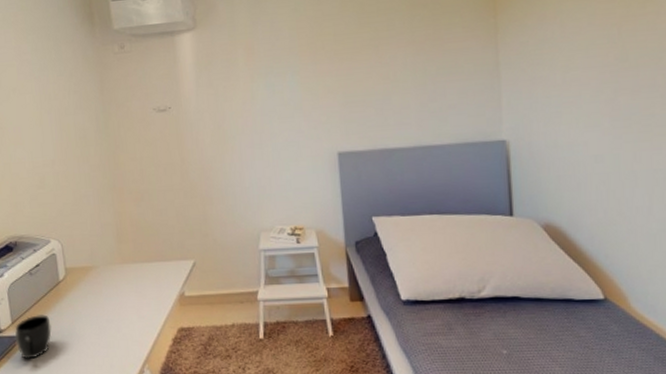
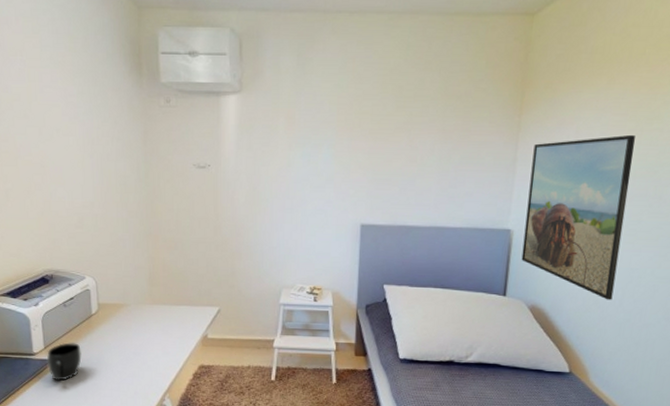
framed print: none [516,21,639,209] -> present [521,134,635,300]

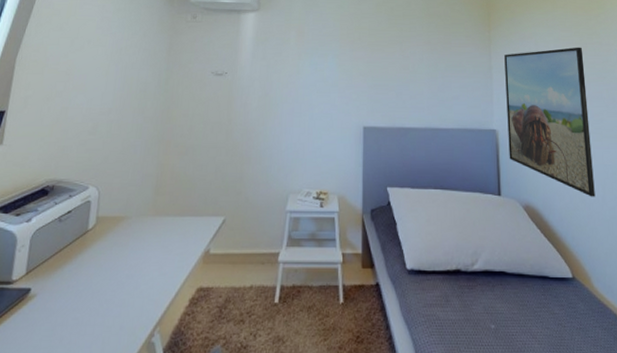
mug: present [47,343,82,382] -> none [23,266,68,317]

